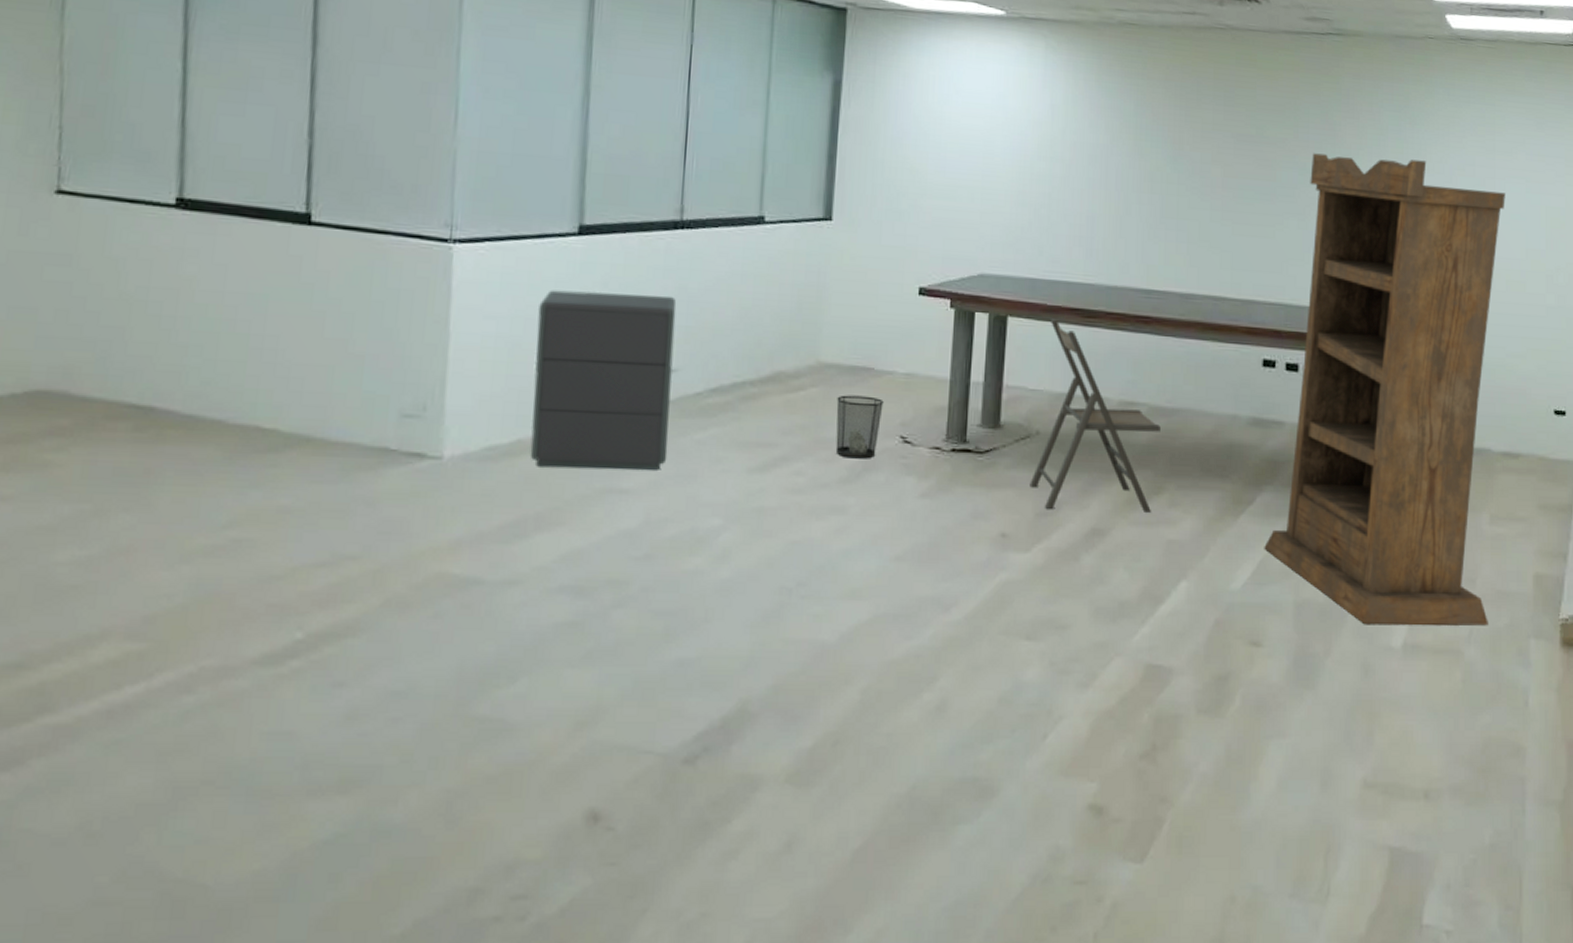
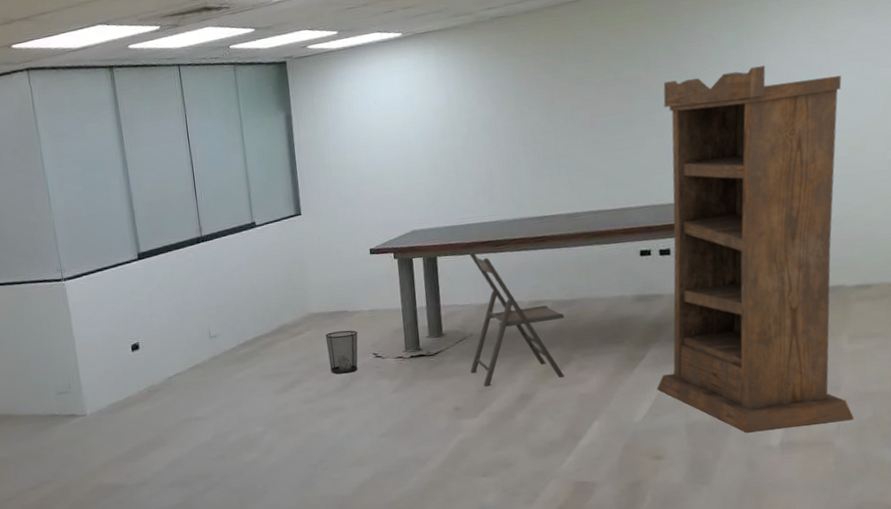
filing cabinet: present [530,290,677,470] -> none [123,288,221,412]

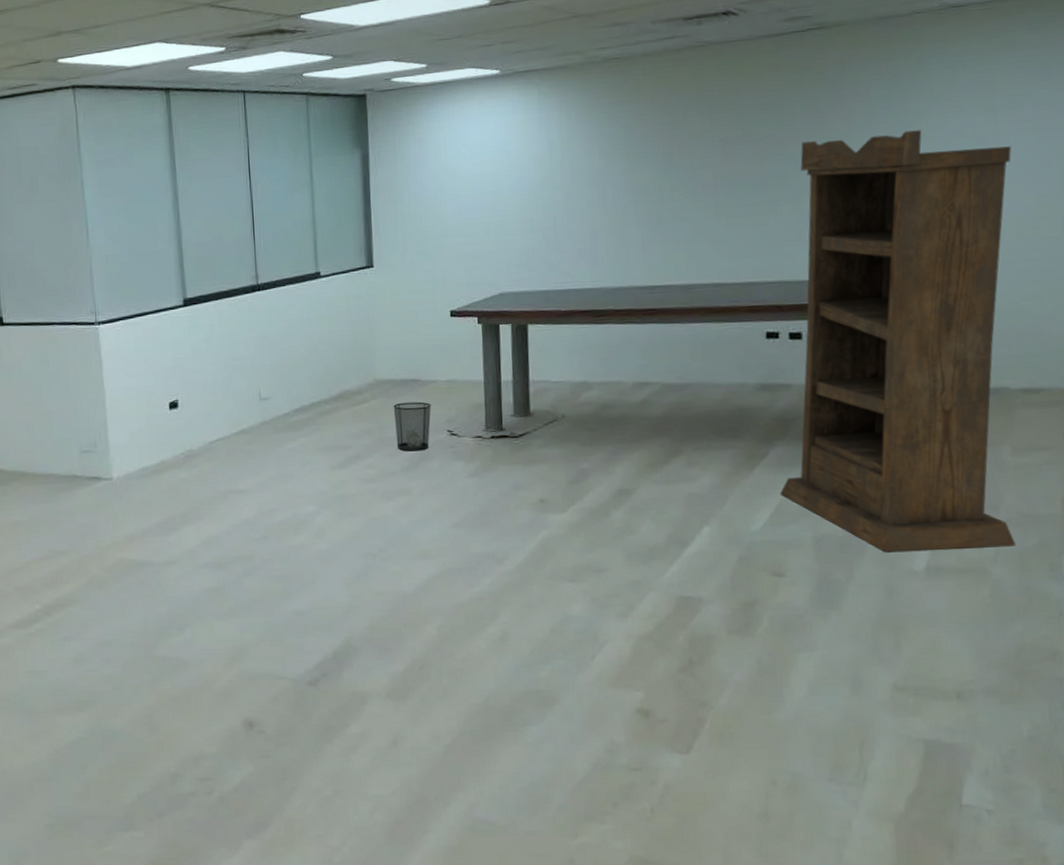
folding chair: present [469,252,564,386] -> none [560,321,674,477]

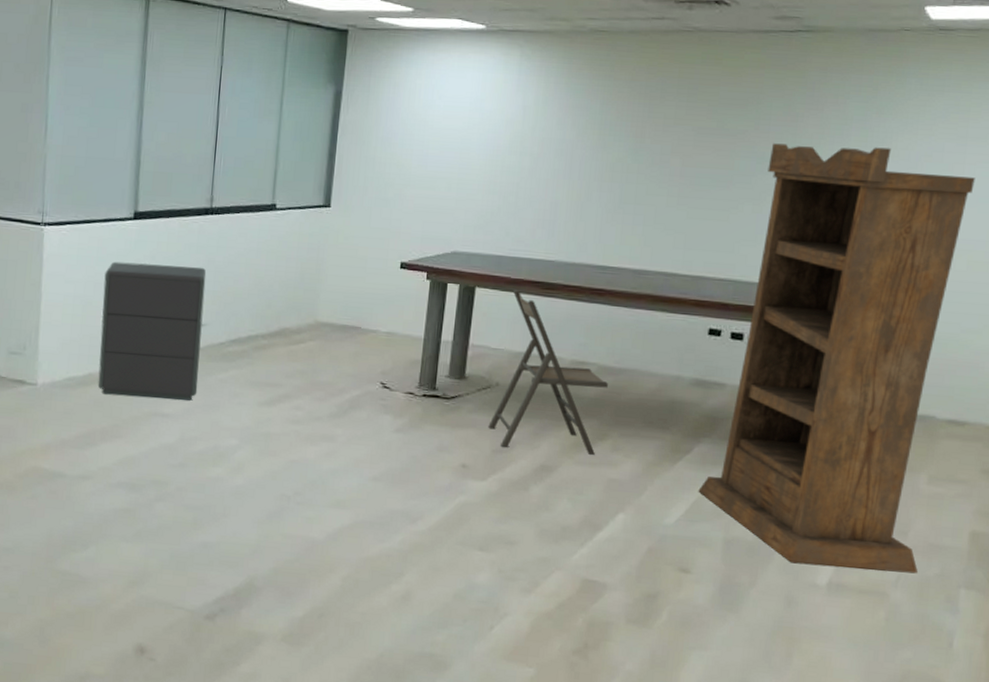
filing cabinet: none [163,343,269,479] -> present [97,261,207,401]
waste bin: present [393,401,431,452] -> none [327,348,368,400]
folding chair: none [560,321,674,477] -> present [488,290,608,455]

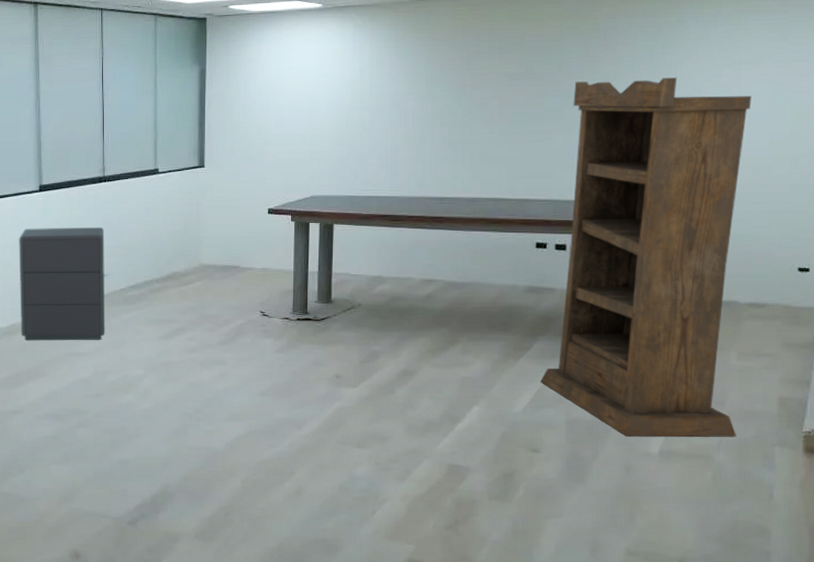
folding chair: present [488,290,608,455] -> none [355,224,454,358]

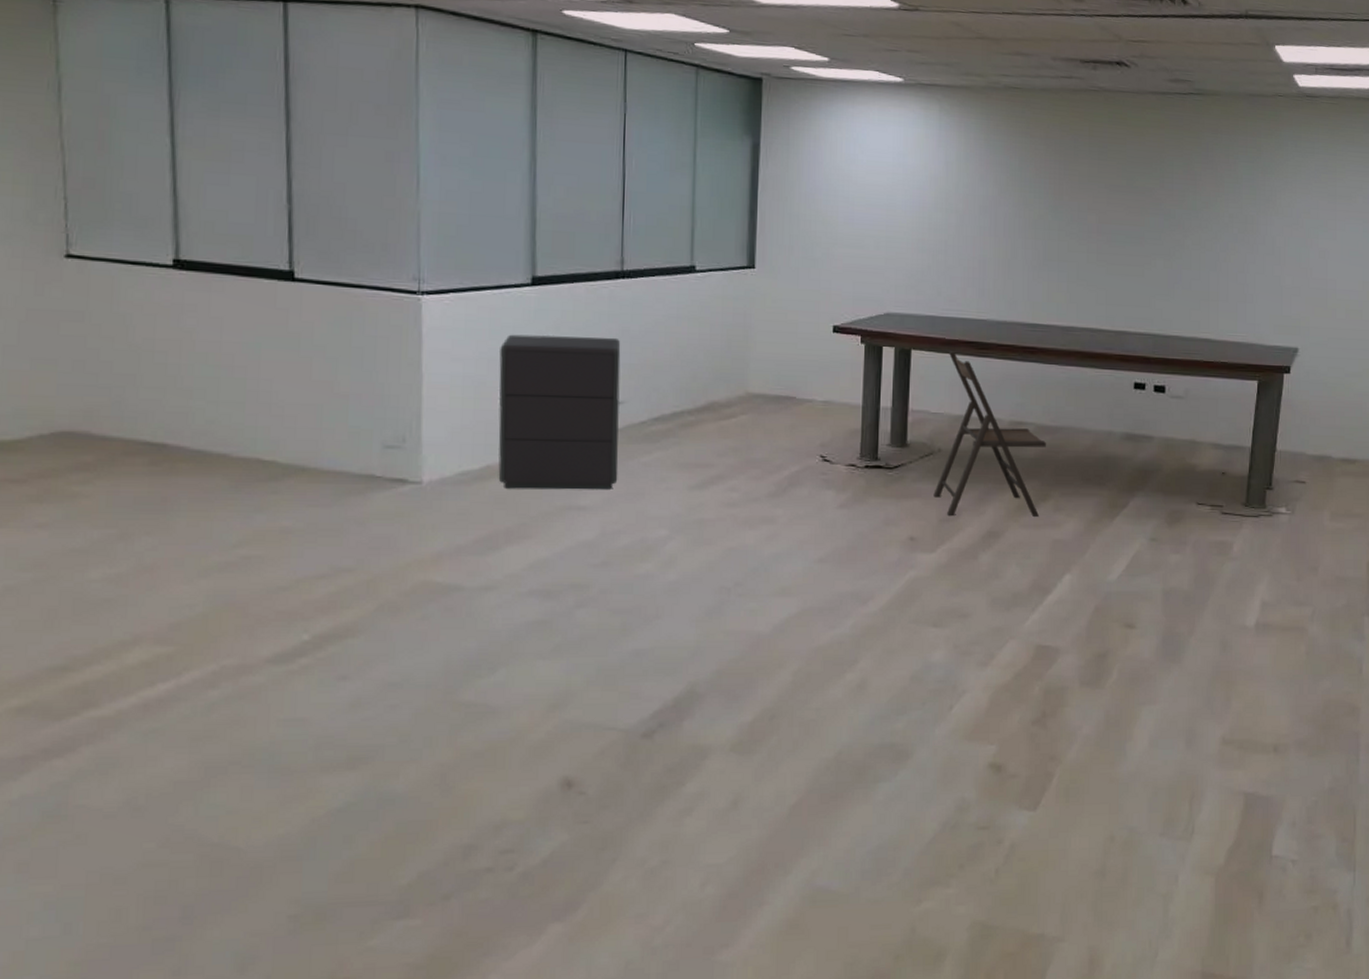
folding chair: none [355,224,454,358] -> present [933,351,1046,517]
bookshelf: present [540,77,752,437] -> none [1136,201,1345,608]

